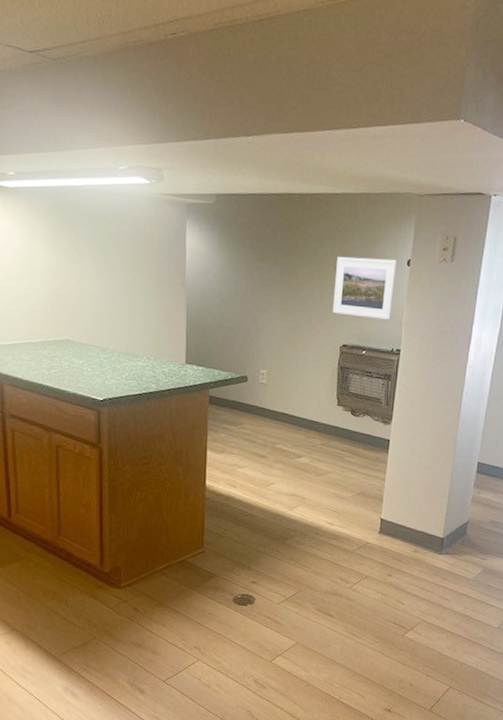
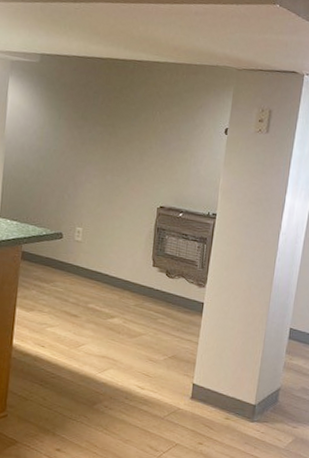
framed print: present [332,256,398,320] -> none [151,120,216,185]

